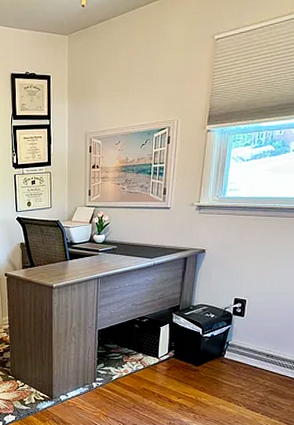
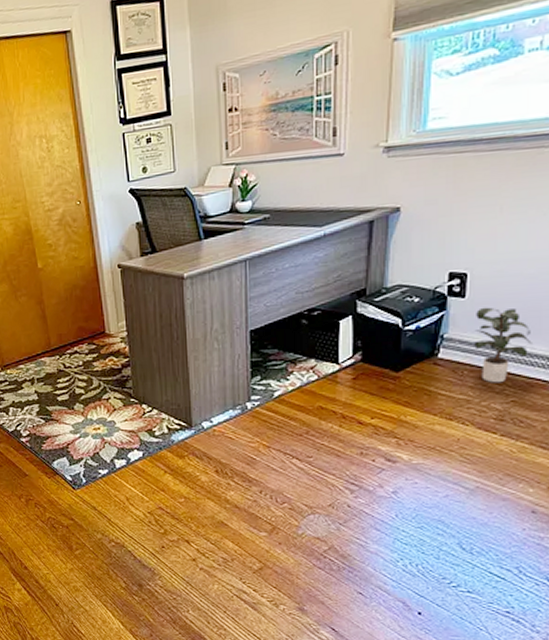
potted plant: none [248,324,285,378] -> present [474,307,532,383]

